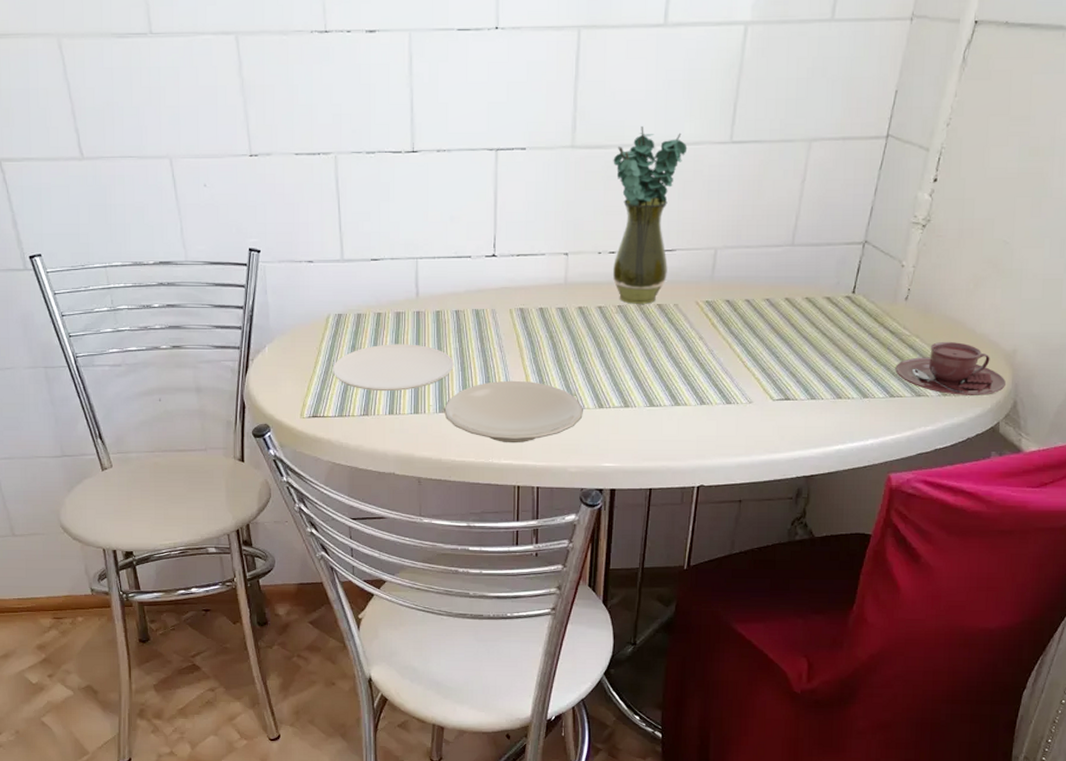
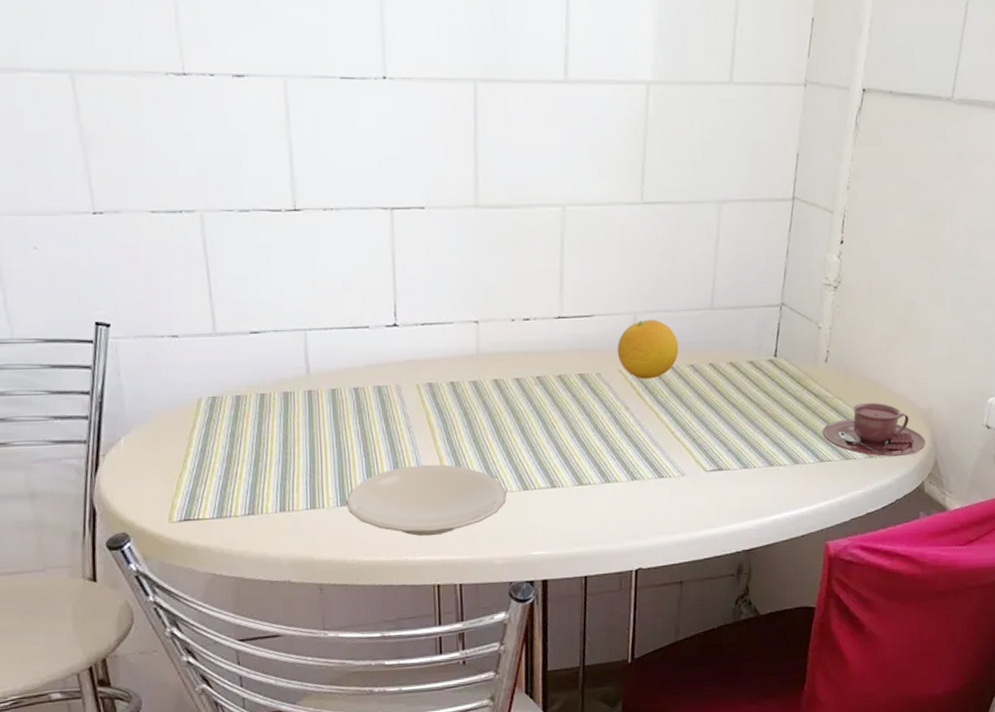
plate: present [332,344,454,392] -> none [207,428,356,486]
vase: present [612,126,688,304] -> none [520,186,598,375]
fruit: none [695,254,756,311] -> present [617,319,679,379]

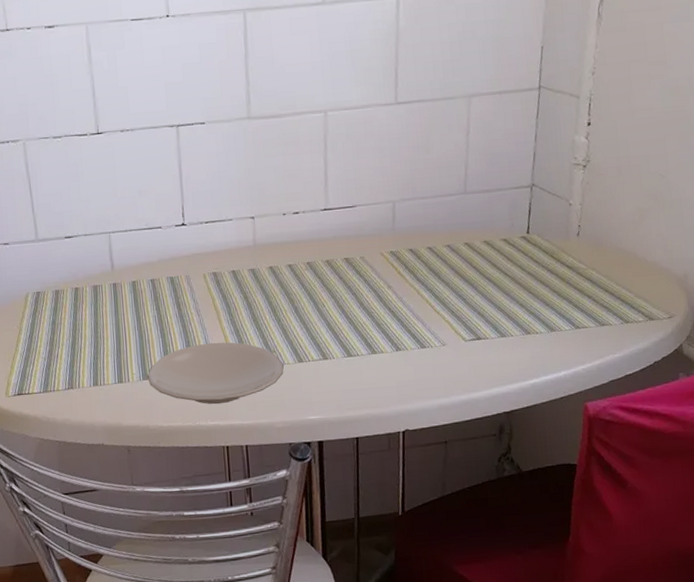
fruit: present [617,319,679,379] -> none [378,206,436,260]
teacup: present [822,402,926,457] -> none [577,271,683,322]

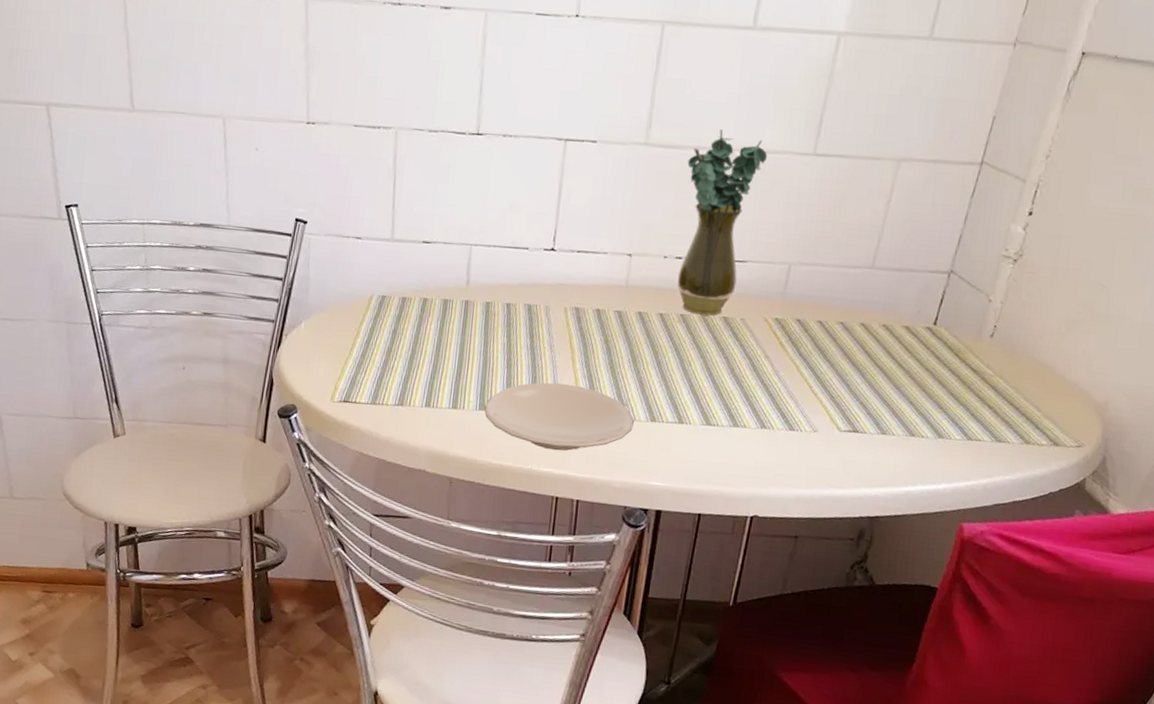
vase: none [288,95,357,260] -> present [676,130,768,316]

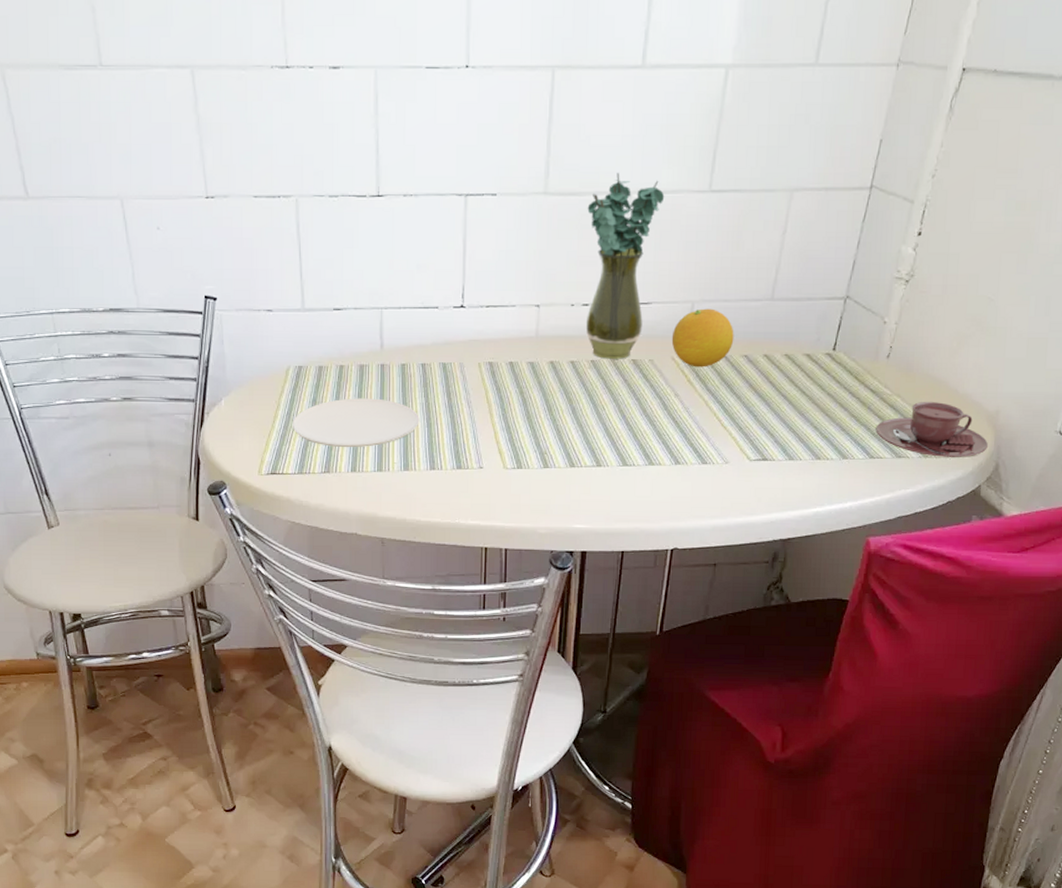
plate: none [369,332,500,383] -> present [292,398,420,448]
saucer: present [483,382,634,451] -> none [408,437,554,503]
fruit: none [765,271,831,331] -> present [671,308,734,368]
teacup: none [975,385,1095,448] -> present [875,401,988,457]

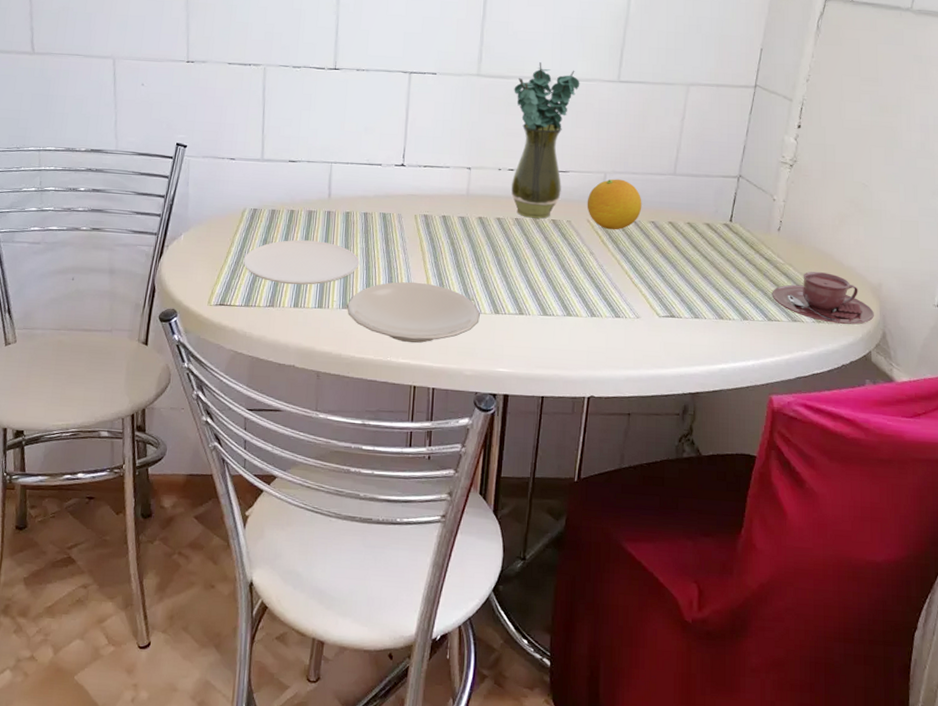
saucer: none [408,437,554,503] -> present [346,281,480,343]

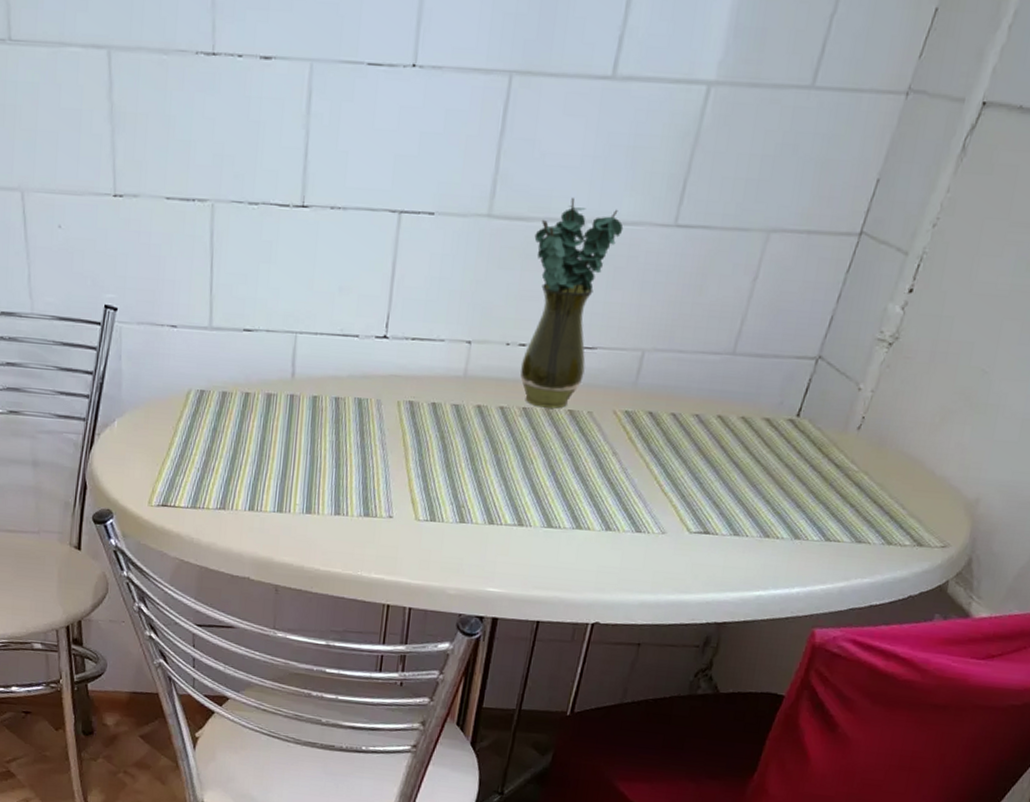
plate: present [243,239,360,285] -> none [188,429,328,485]
saucer: present [346,281,480,343] -> none [311,483,471,556]
fruit: present [587,179,642,230] -> none [615,358,687,425]
teacup: present [772,271,874,325] -> none [835,481,963,548]

